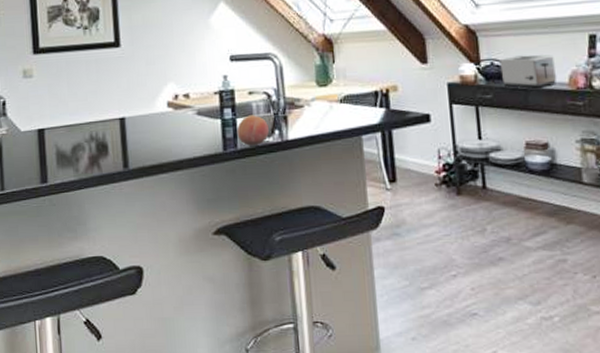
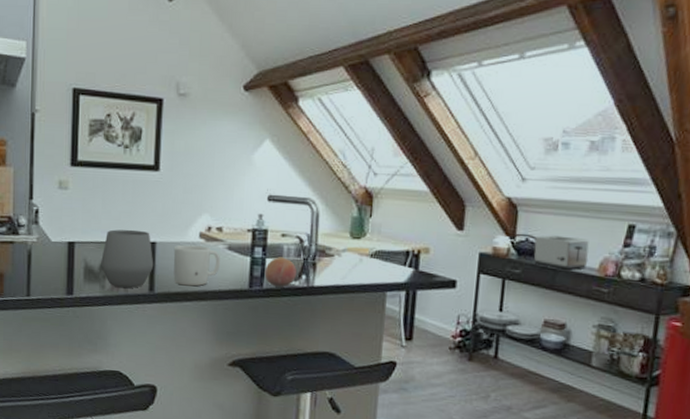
cup: none [72,108,126,169] -> present [101,229,154,288]
mug: none [143,115,192,158] -> present [173,245,220,287]

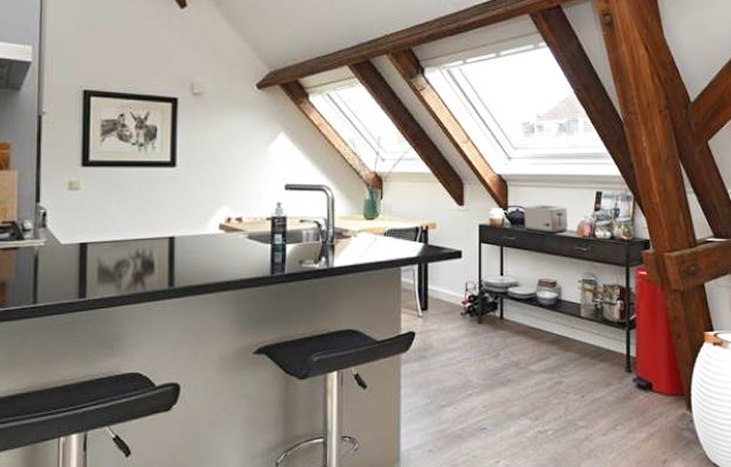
cup: present [101,229,154,288] -> none [116,226,173,286]
mug: present [173,245,220,287] -> none [193,237,241,278]
fruit: present [264,257,297,287] -> none [285,242,317,271]

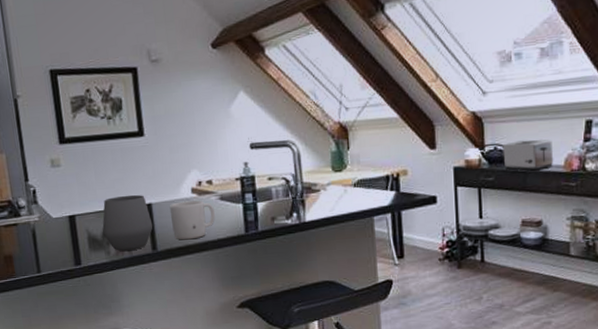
cup: none [116,226,173,286] -> present [102,194,153,252]
mug: none [193,237,241,278] -> present [169,200,215,240]

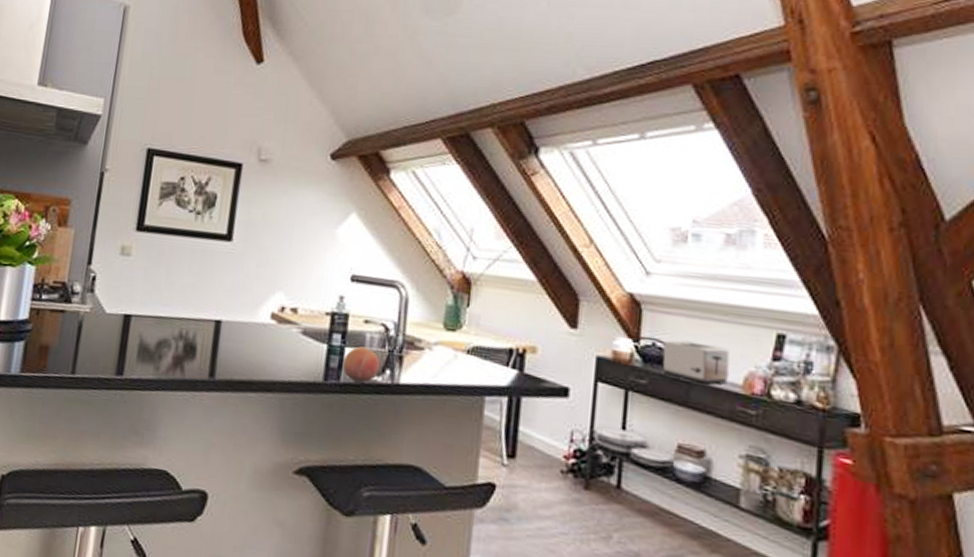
cup: present [102,194,153,252] -> none [157,303,217,372]
mug: present [169,200,215,240] -> none [238,325,293,375]
fruit: none [257,199,288,228] -> present [342,346,381,383]

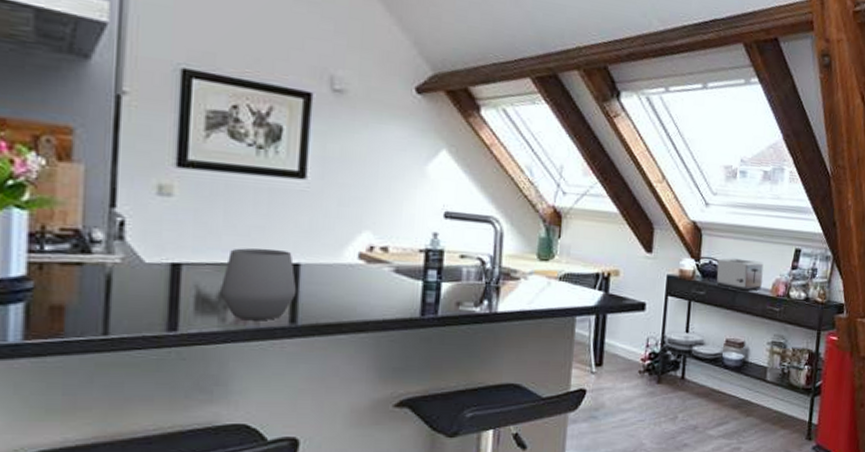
cup: none [157,303,217,372] -> present [220,248,297,321]
fruit: present [342,346,381,383] -> none [439,280,478,314]

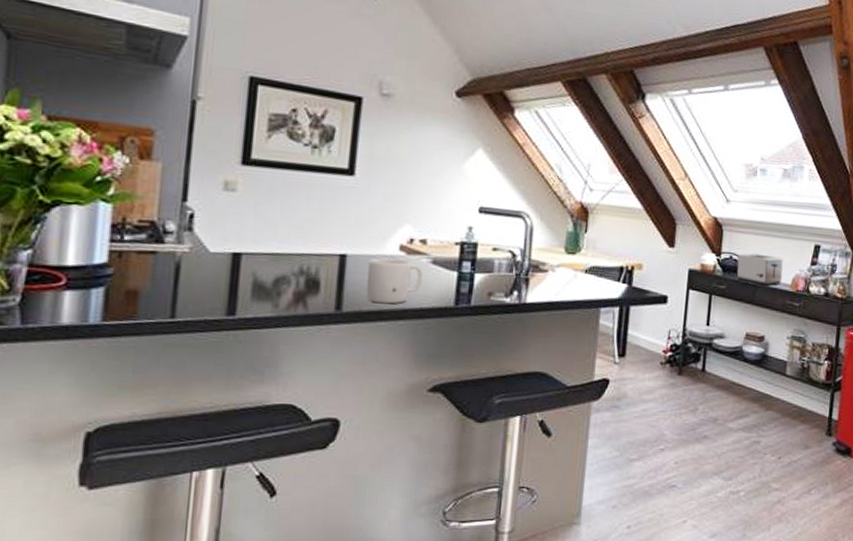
cup: present [220,248,297,321] -> none [275,239,343,307]
mug: none [323,267,385,316] -> present [366,258,423,304]

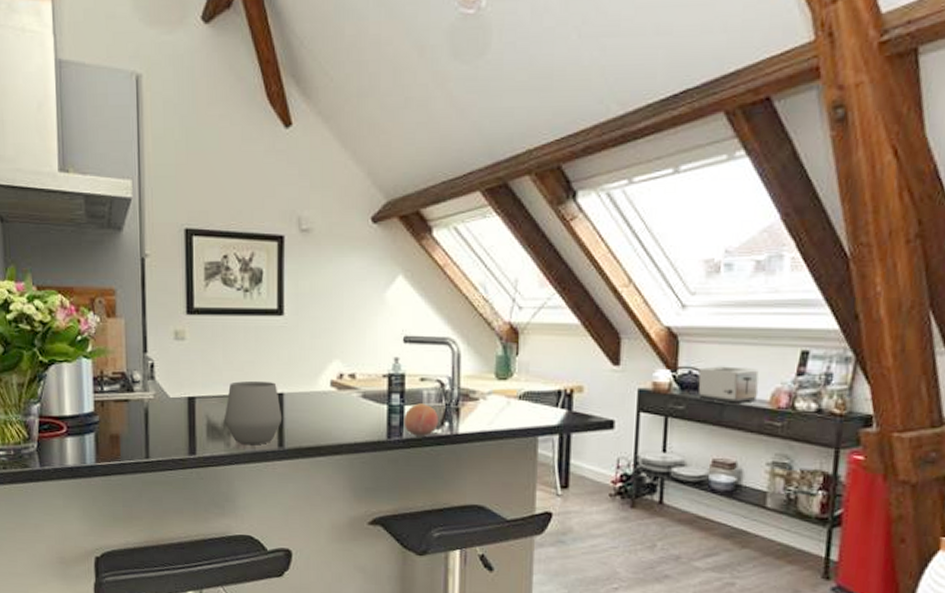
cup: none [275,239,343,307] -> present [225,380,283,445]
mug: present [366,258,423,304] -> none [303,395,354,440]
fruit: none [472,272,509,304] -> present [404,403,439,436]

